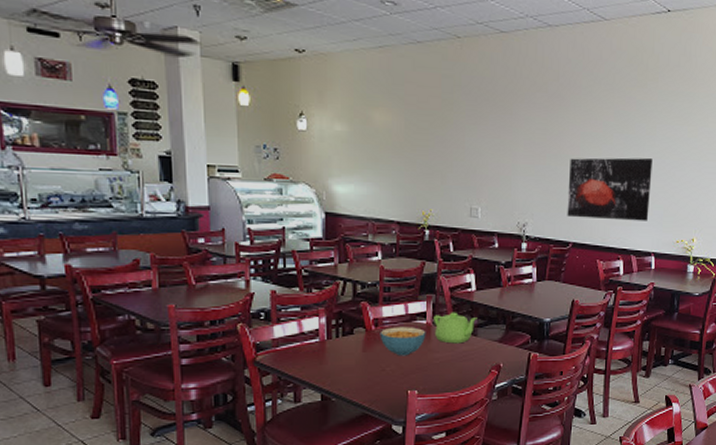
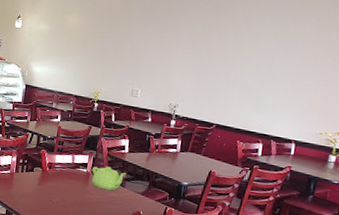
cereal bowl: present [380,327,426,356] -> none [51,170,86,193]
wall art: present [567,157,653,221] -> none [214,55,304,113]

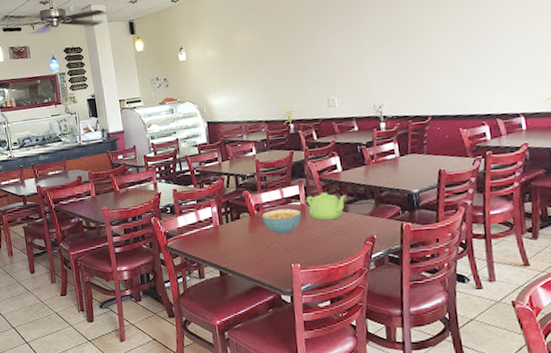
cereal bowl: none [51,170,86,193] -> present [261,208,302,235]

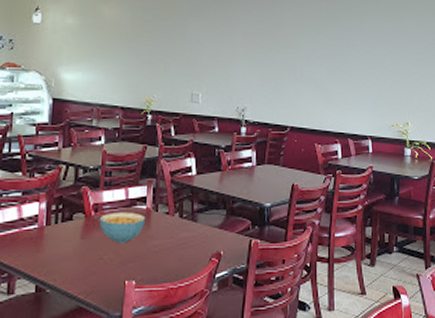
teapot: present [306,192,347,221] -> none [154,197,198,230]

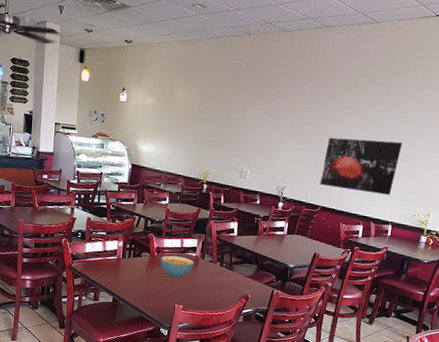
wall art: none [284,46,364,106] -> present [320,137,402,195]

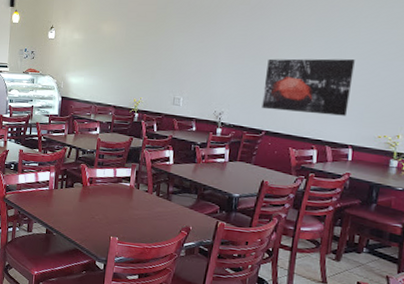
cereal bowl: present [159,255,195,279] -> none [92,185,129,209]

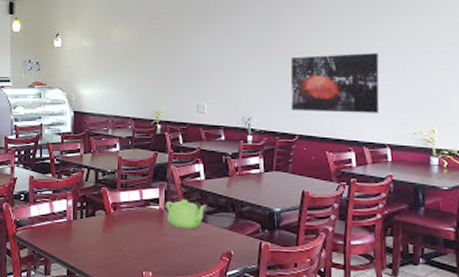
teapot: none [136,179,173,206] -> present [166,199,207,229]

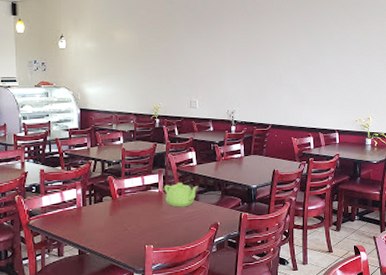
wall art: present [290,53,380,113] -> none [266,56,333,106]

